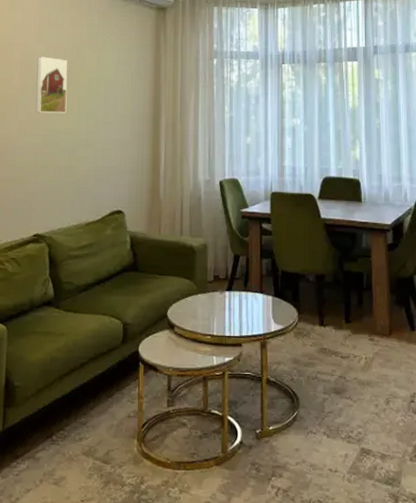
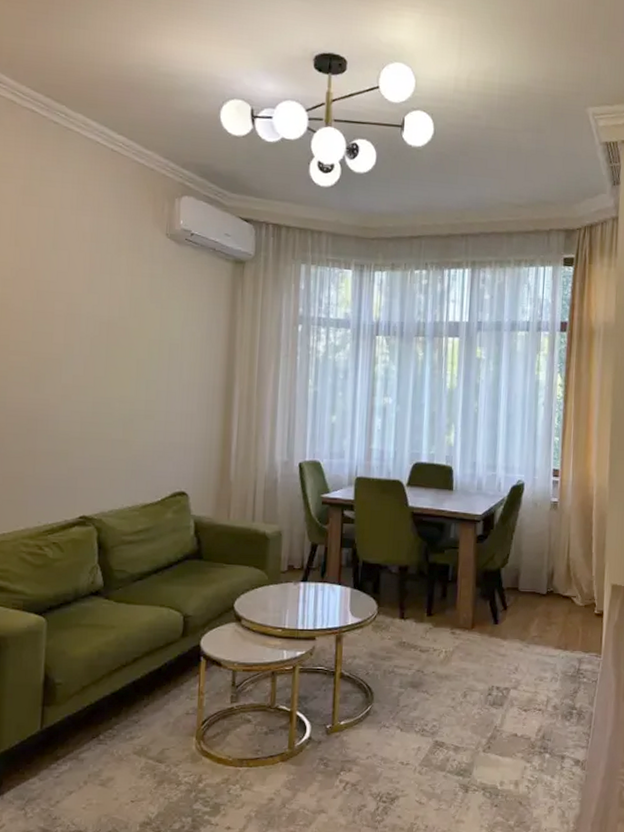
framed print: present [36,57,68,114] -> none [84,309,124,379]

